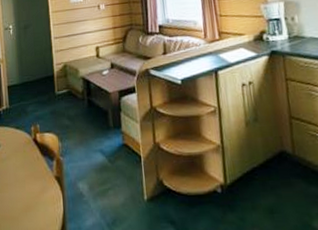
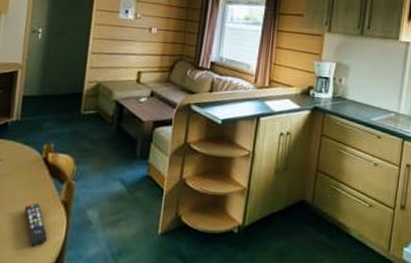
remote control: none [27,180,49,222] -> present [24,202,47,247]

